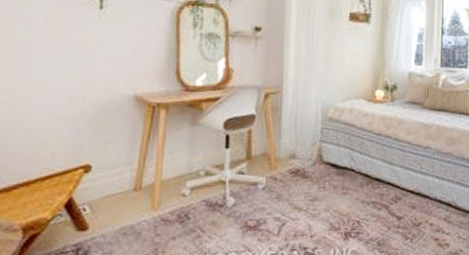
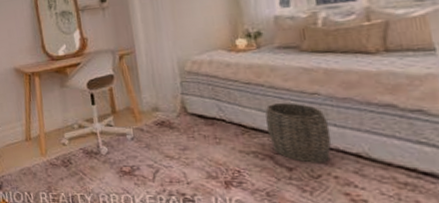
woven basket: none [388,155,433,212] -> present [265,103,332,163]

